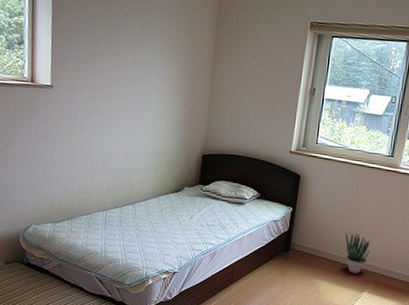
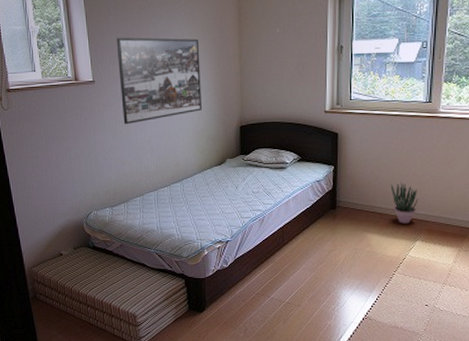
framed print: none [79,43,171,138] -> present [116,37,202,125]

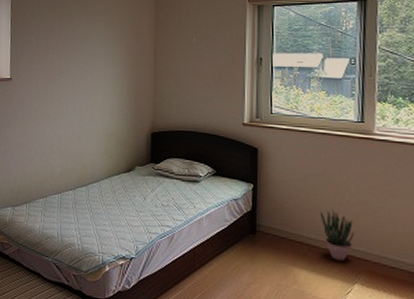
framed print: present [116,37,202,125] -> none [35,39,115,123]

